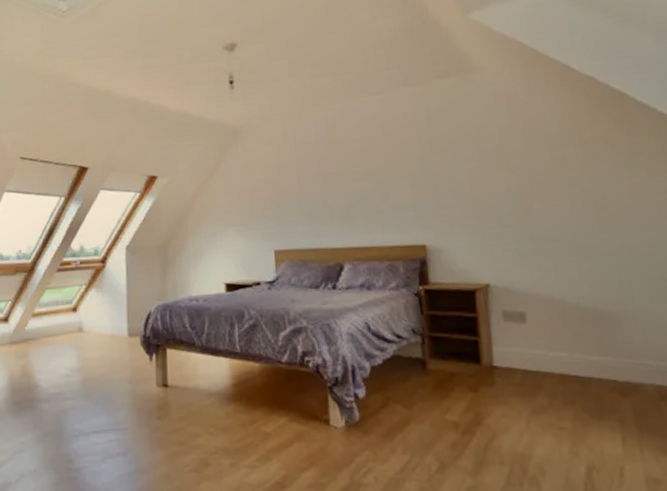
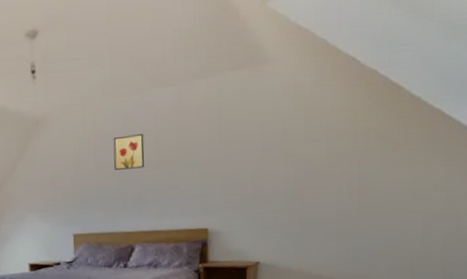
wall art: none [315,143,351,181] -> present [113,134,145,170]

